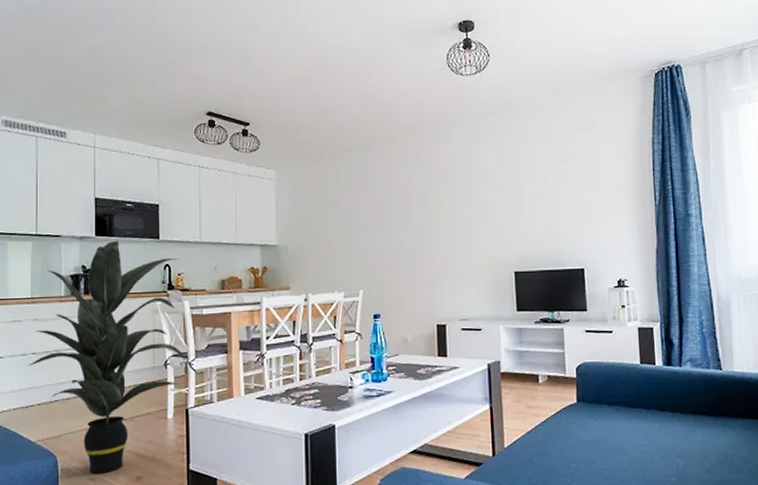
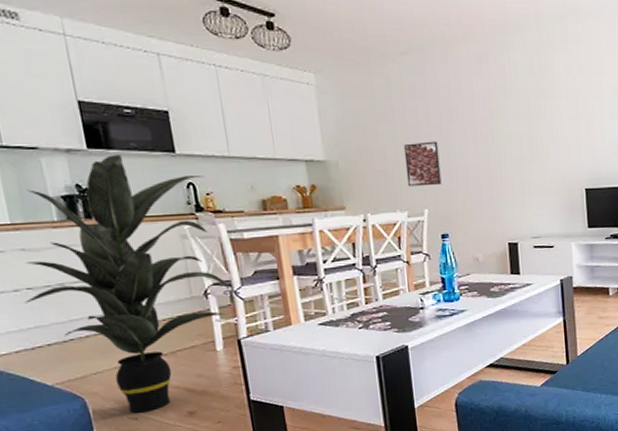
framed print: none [345,227,377,269] -> present [403,141,442,187]

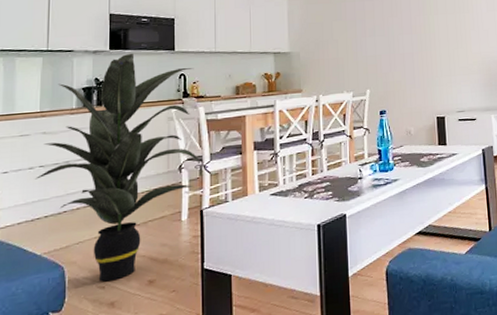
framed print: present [403,141,442,187] -> none [352,33,382,71]

